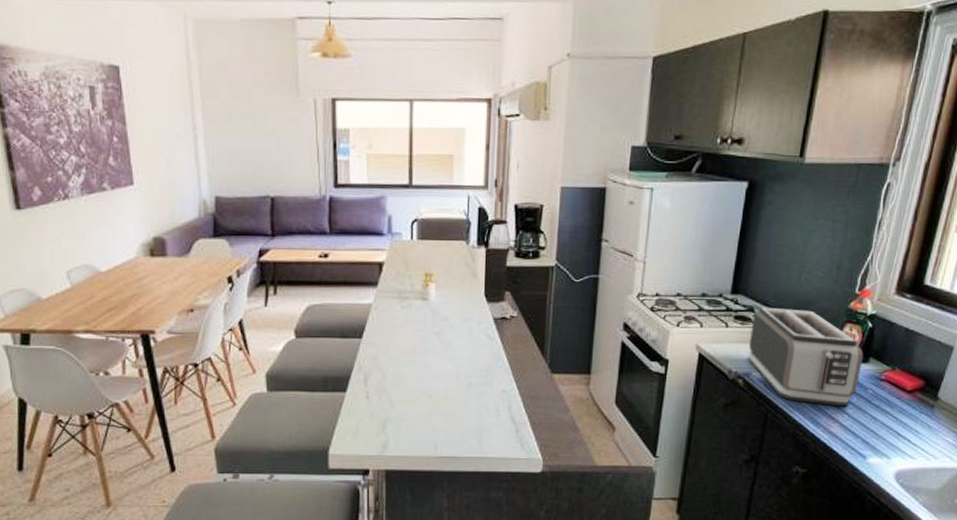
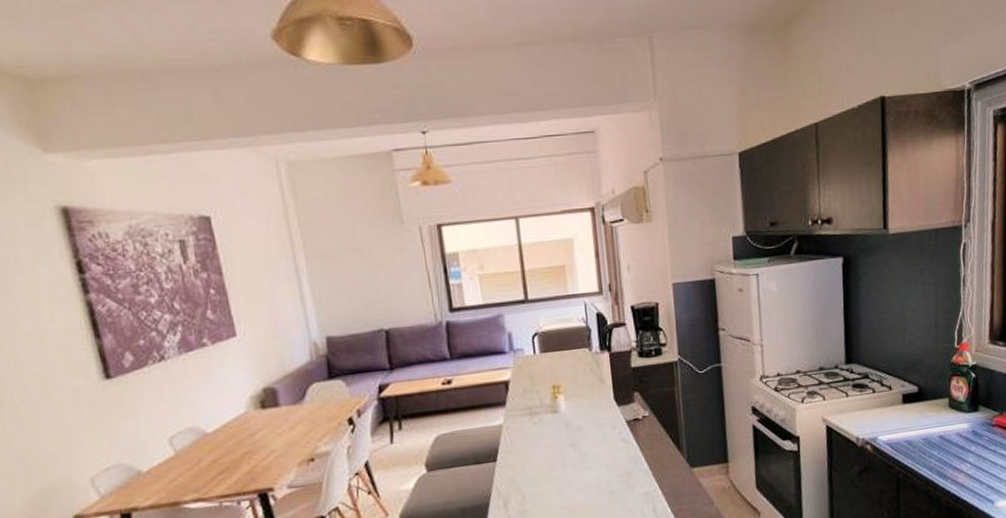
toaster: present [748,307,864,407] -> none [869,369,974,459]

